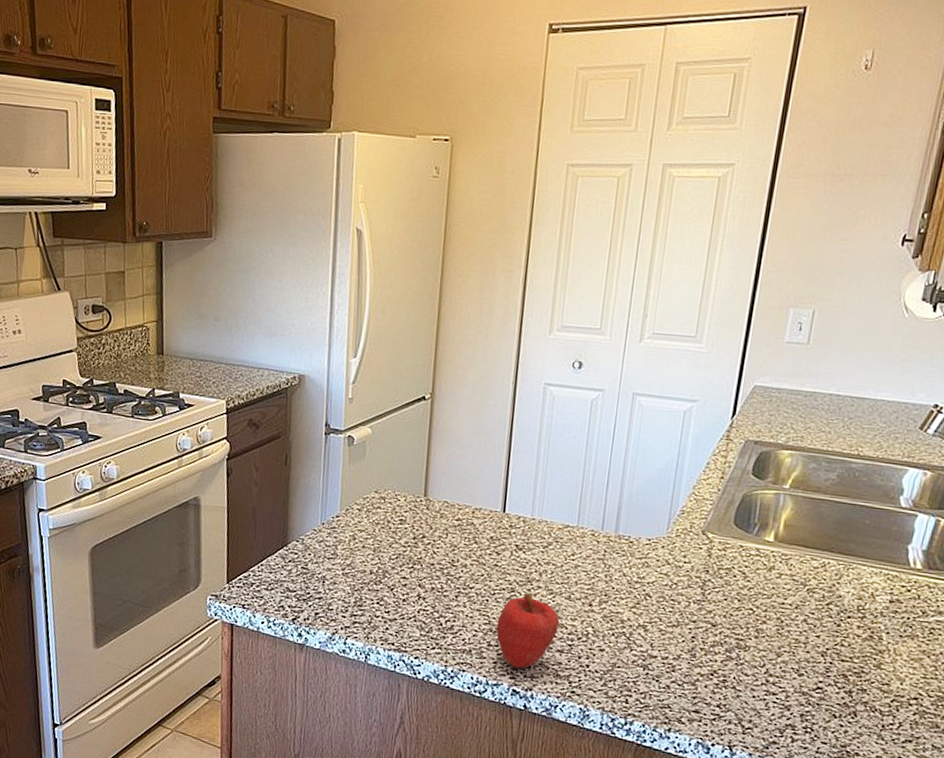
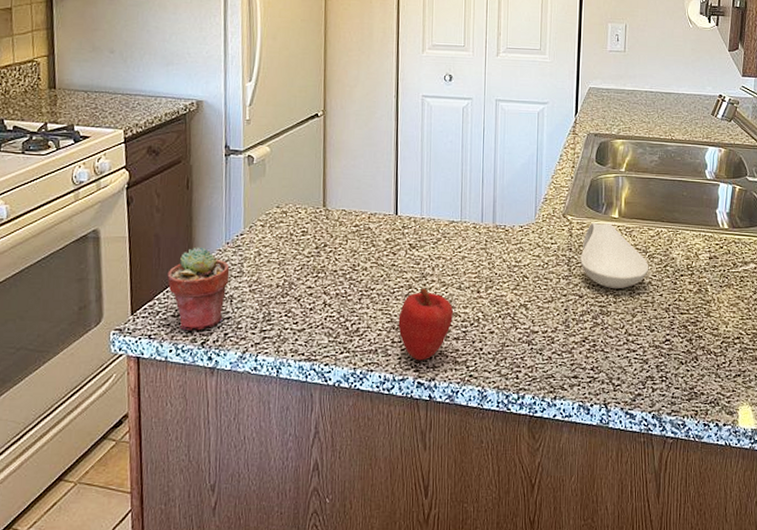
potted succulent: none [262,524,324,607] -> present [167,247,230,331]
spoon rest: none [718,543,807,623] -> present [580,222,649,288]

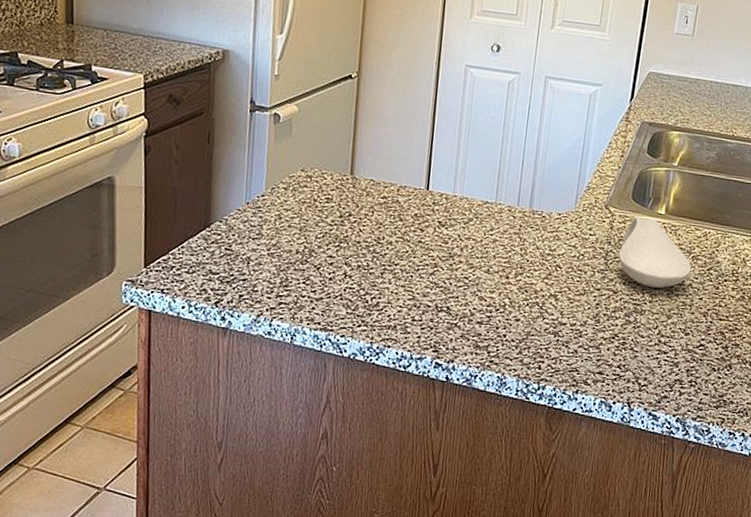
potted succulent: present [167,247,230,331] -> none [183,204,249,290]
apple: present [398,288,454,361] -> none [420,268,480,342]

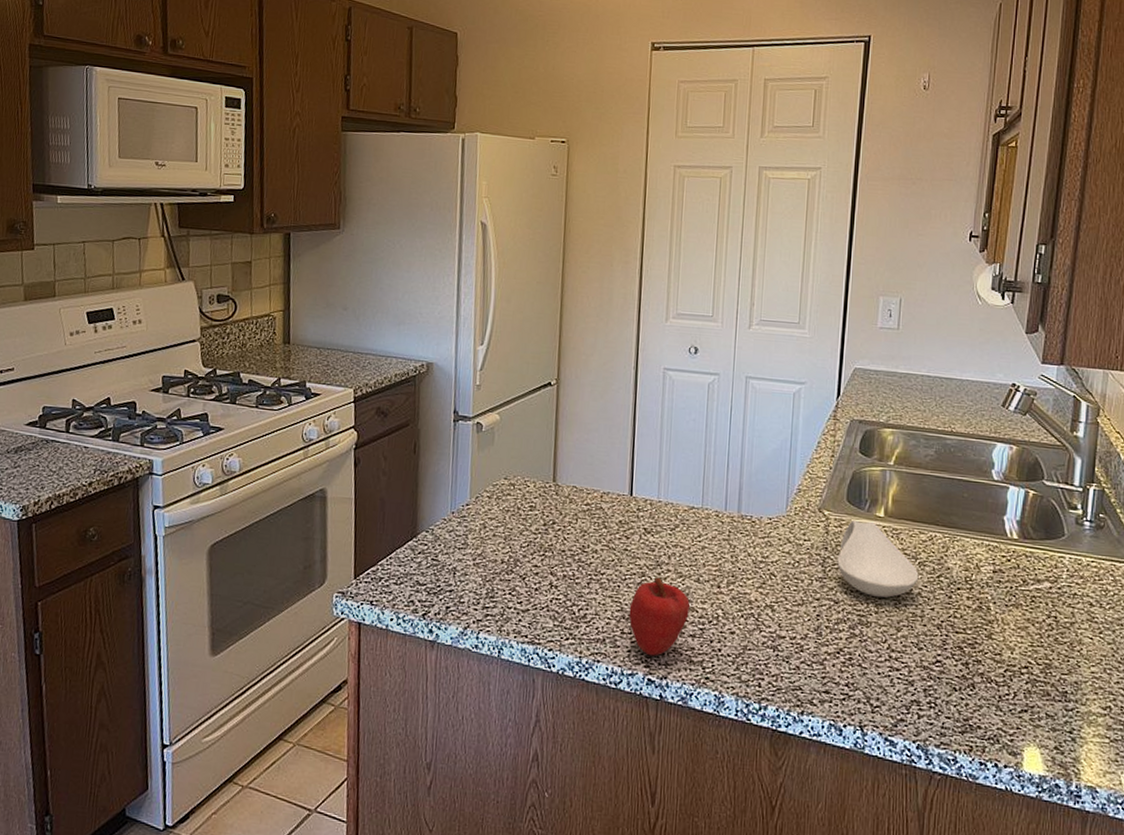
apple: none [420,268,480,342] -> present [628,577,691,656]

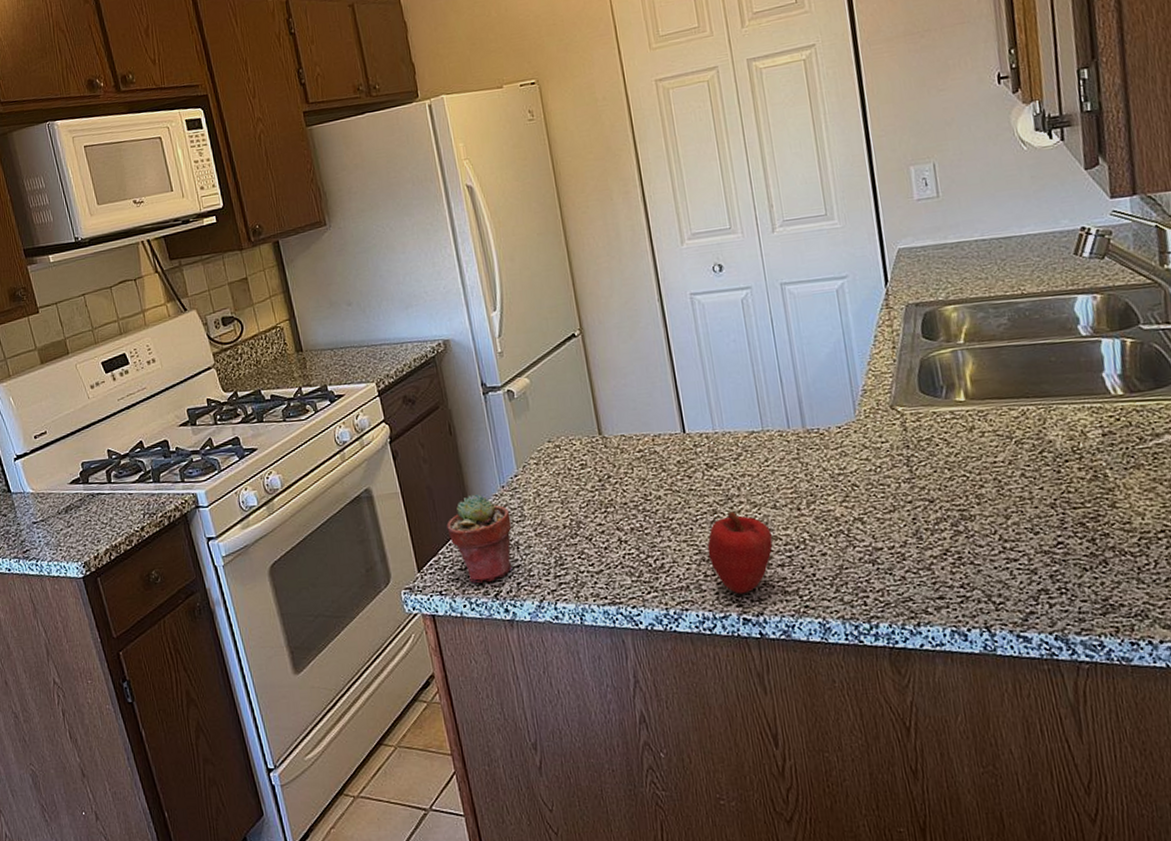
potted succulent: none [391,514,454,601] -> present [446,494,513,584]
spoon rest: present [837,519,919,598] -> none [922,408,1019,488]

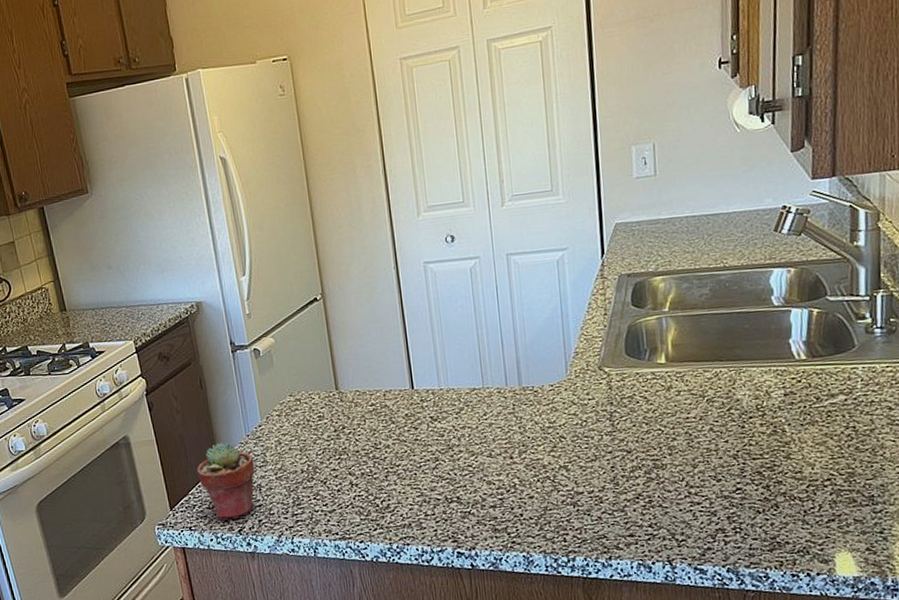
apple: present [707,511,773,595] -> none [428,459,487,532]

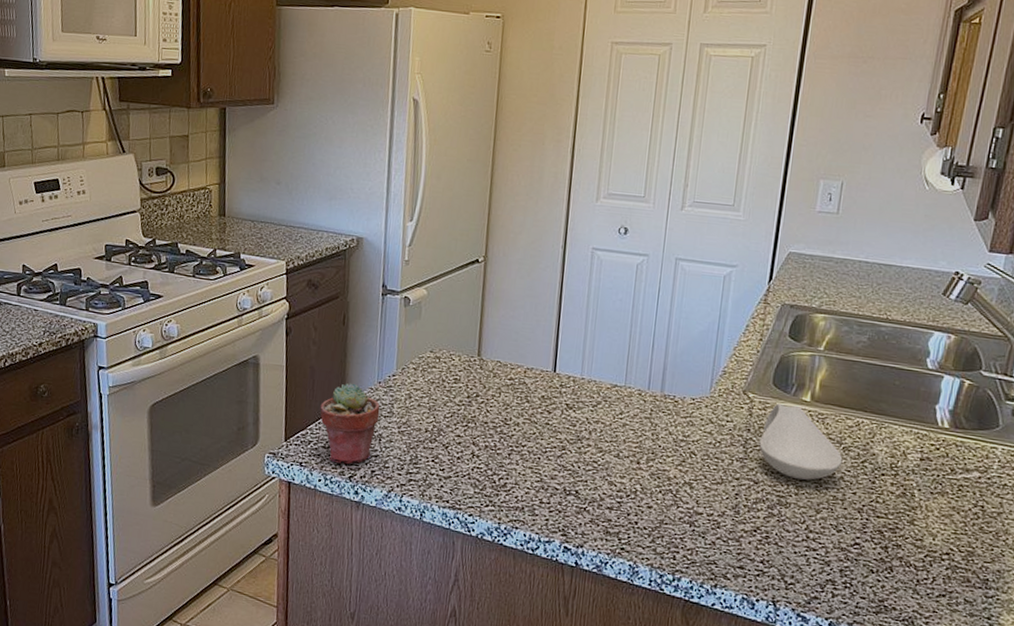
spoon rest: none [624,369,709,440] -> present [759,403,843,480]

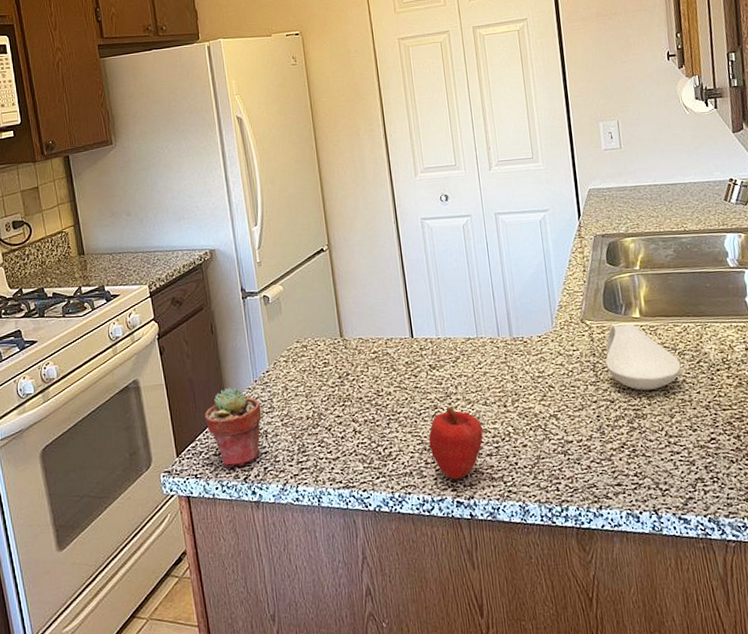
apple: none [547,451,609,526] -> present [428,407,483,480]

